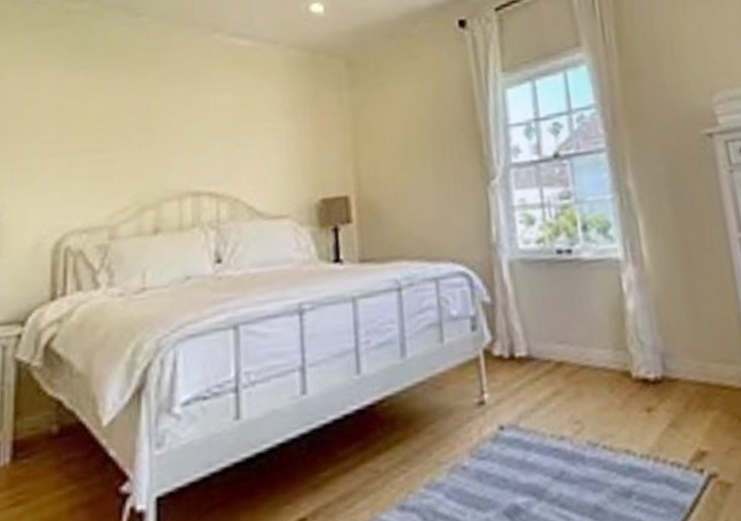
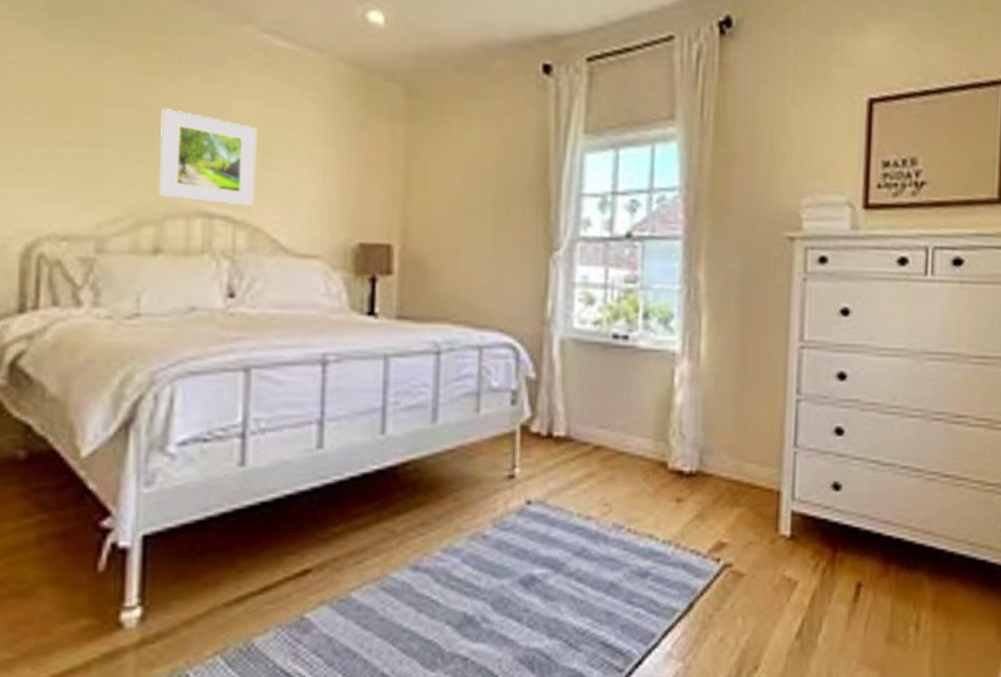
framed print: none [155,110,232,184] -> present [159,108,257,207]

